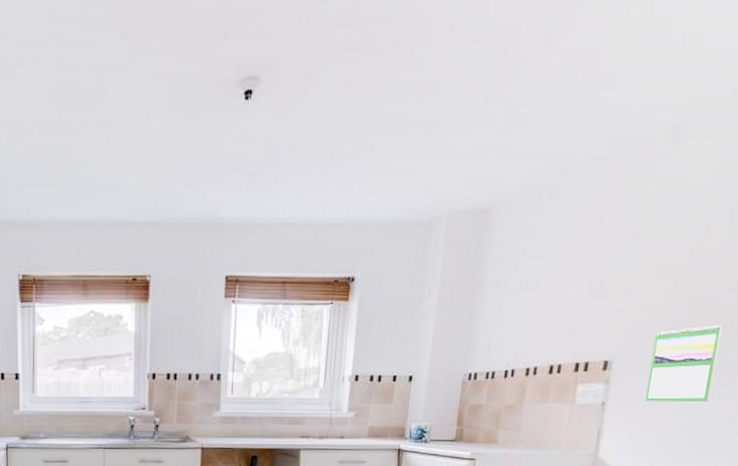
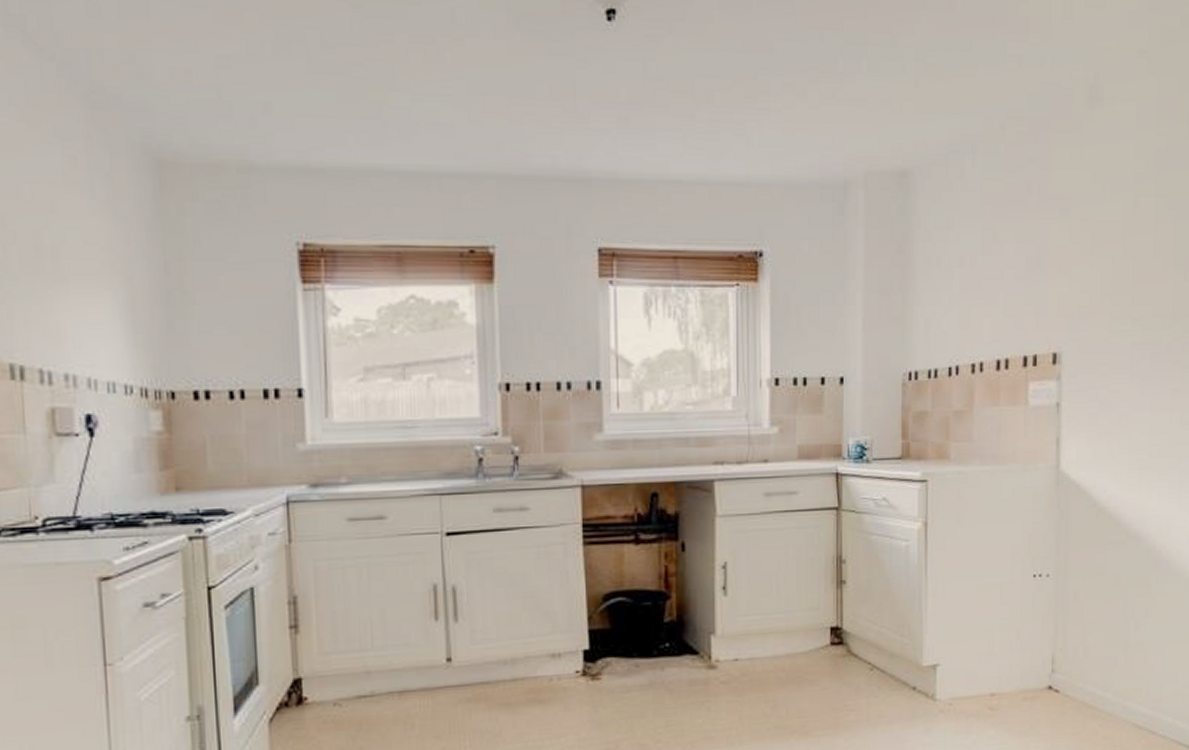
calendar: present [645,325,723,403] -> none [1100,310,1165,401]

